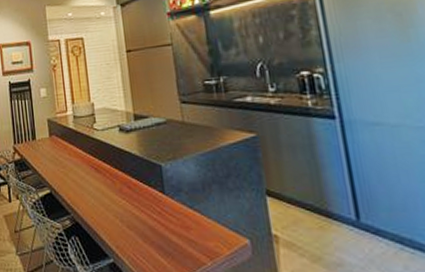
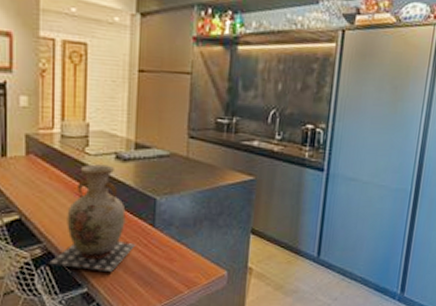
vase: none [78,137,151,243] -> present [49,164,136,273]

